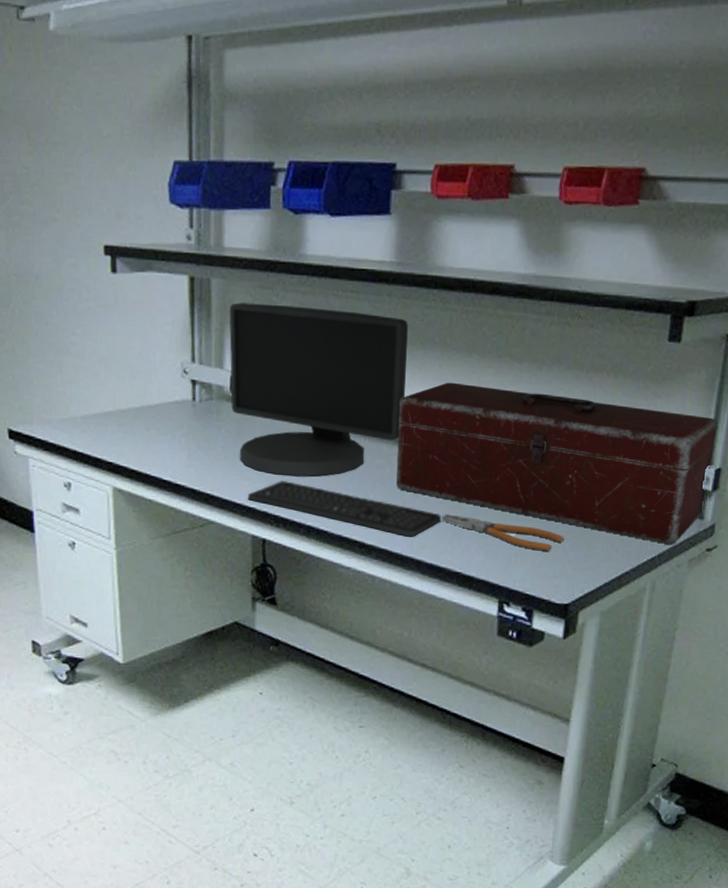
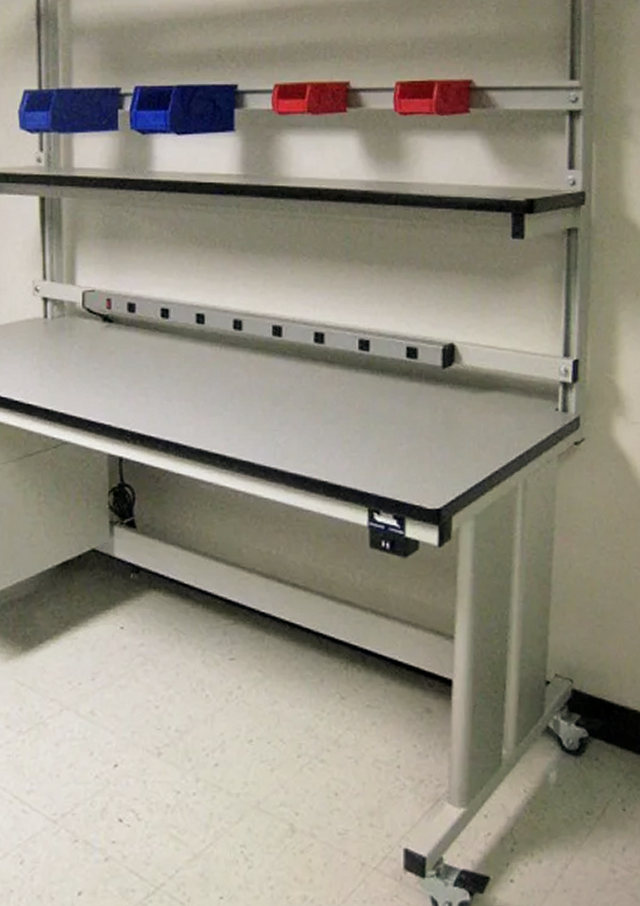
monitor: present [229,303,408,477] -> none [80,220,258,390]
computer keyboard: present [248,481,442,538] -> none [103,395,304,448]
toolbox: present [395,382,718,544] -> none [253,287,569,440]
pliers: present [442,514,564,551] -> none [304,421,430,454]

